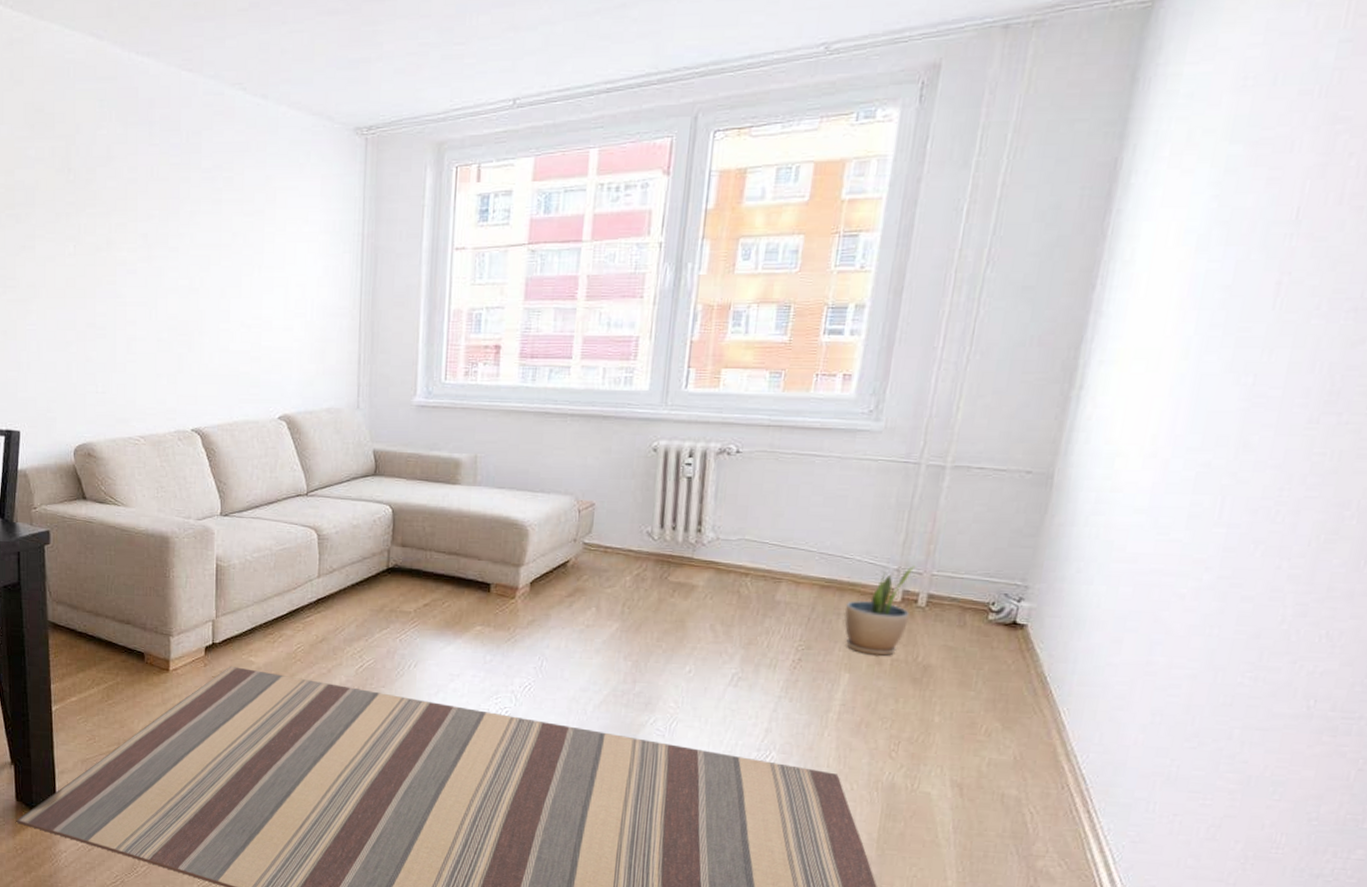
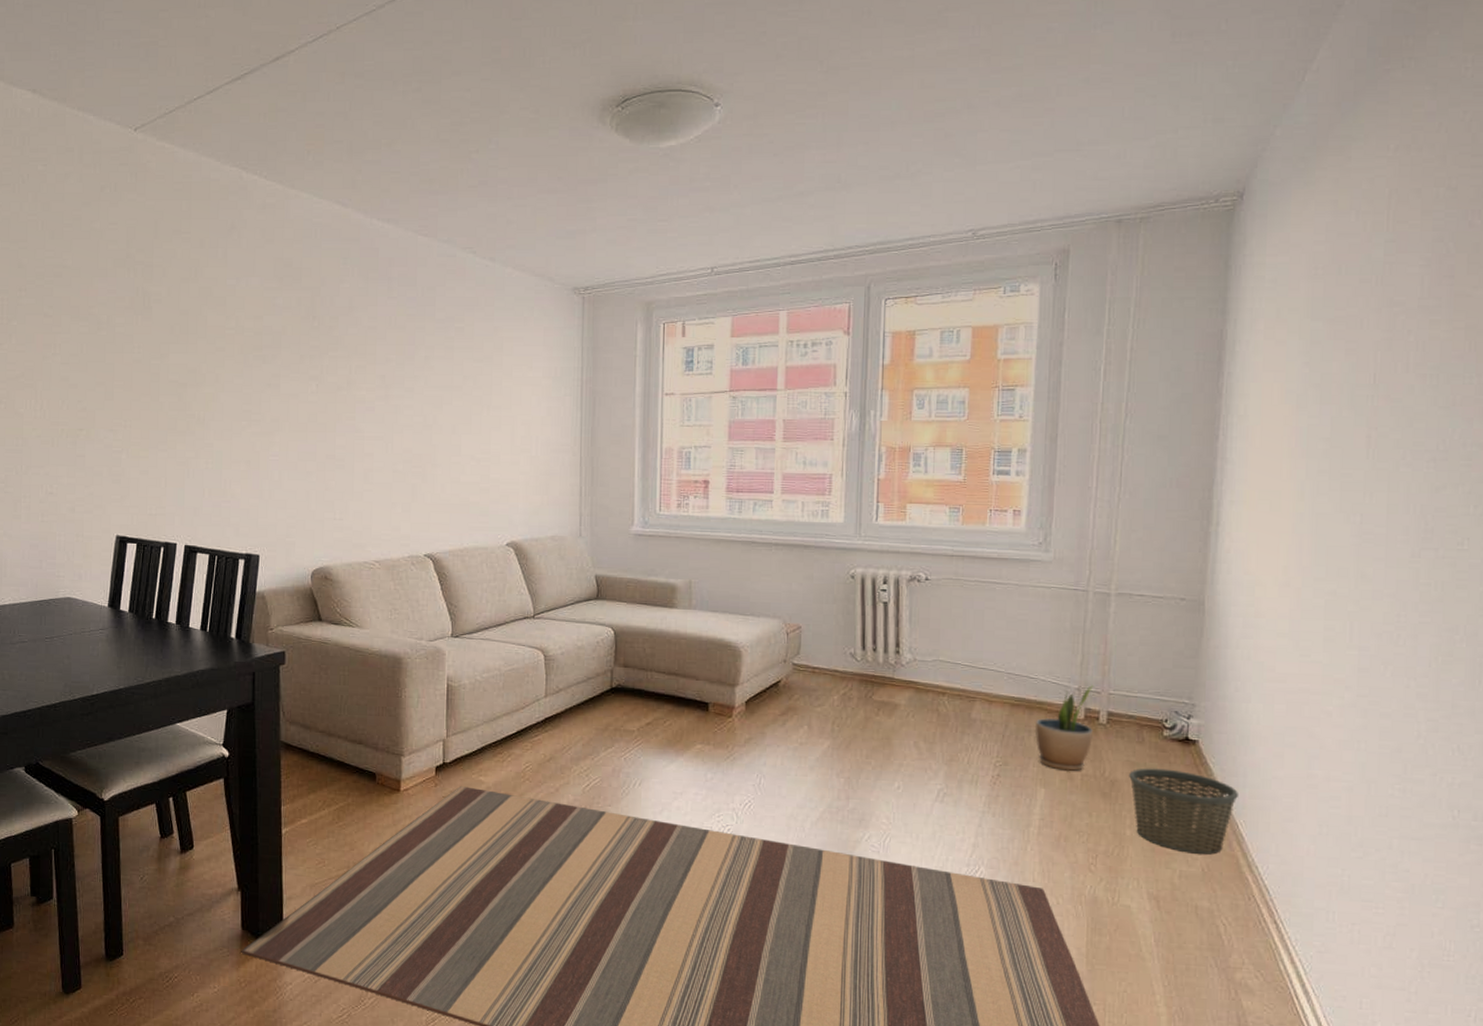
basket: none [944,653,1065,743] -> present [1129,768,1238,855]

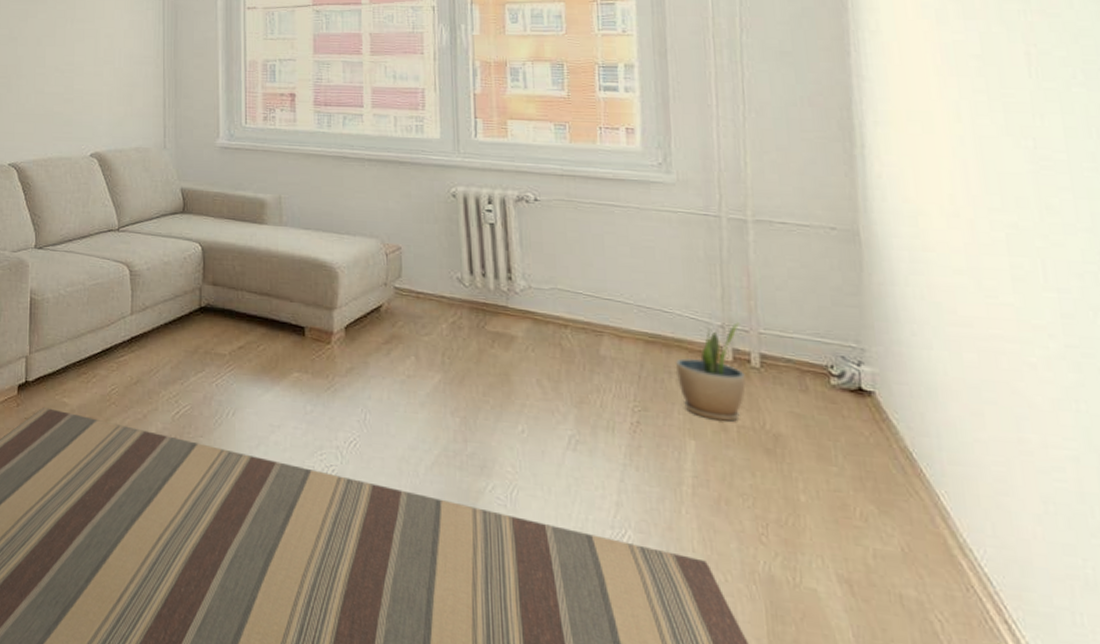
basket: present [1129,768,1238,855] -> none [795,421,934,531]

